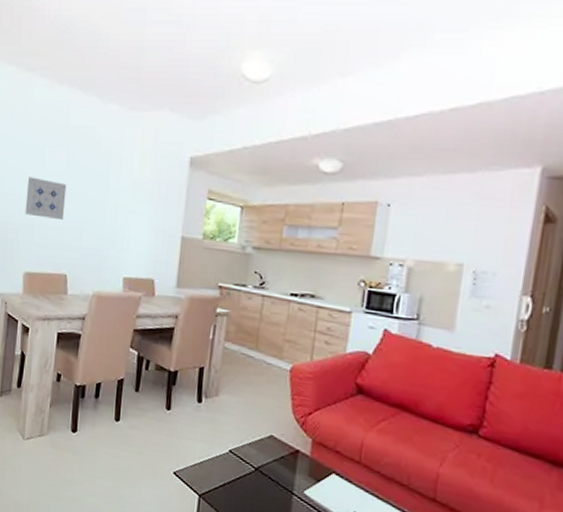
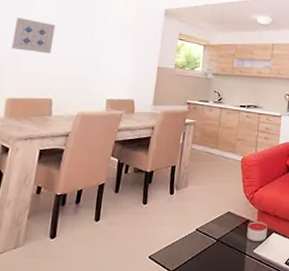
candle: none [295,454,325,482] -> present [247,221,267,241]

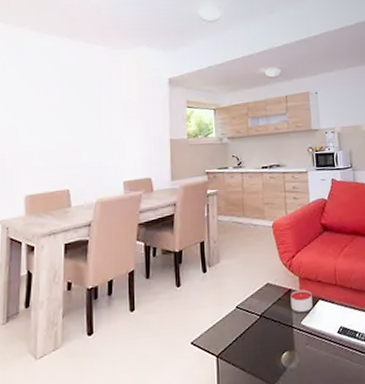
wall art: present [11,17,56,54] -> none [22,111,63,145]

